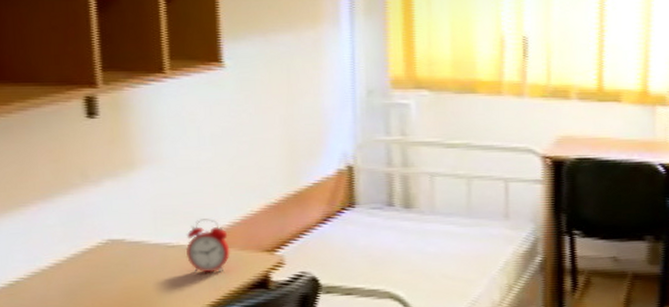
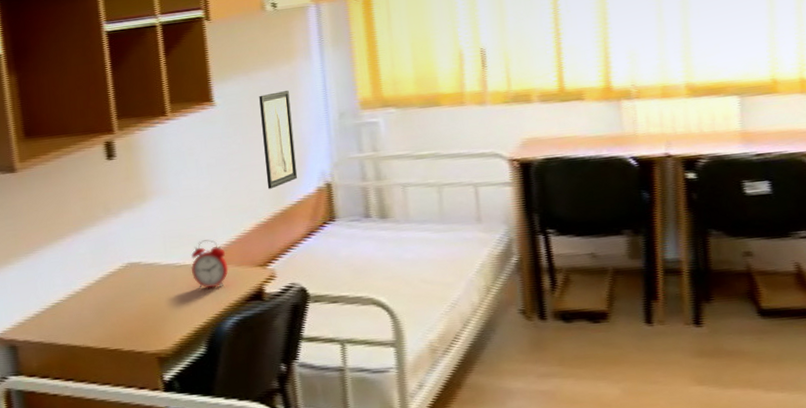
wall art: none [277,59,316,167] -> present [259,91,298,189]

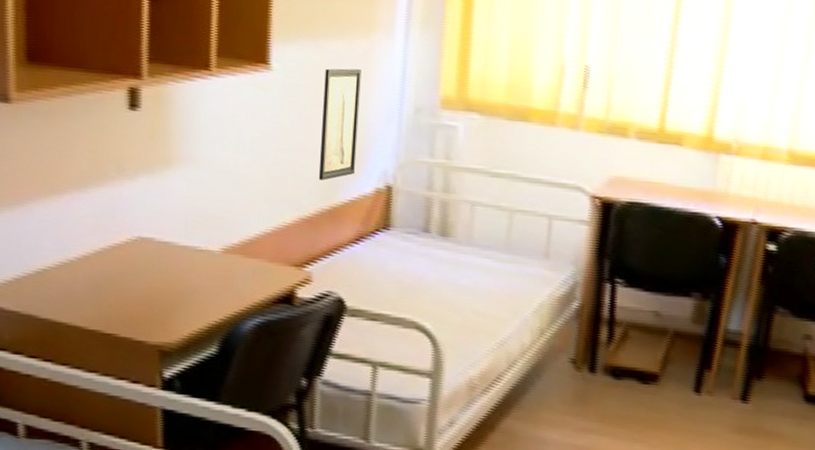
alarm clock: present [191,239,229,288] -> none [214,225,258,283]

